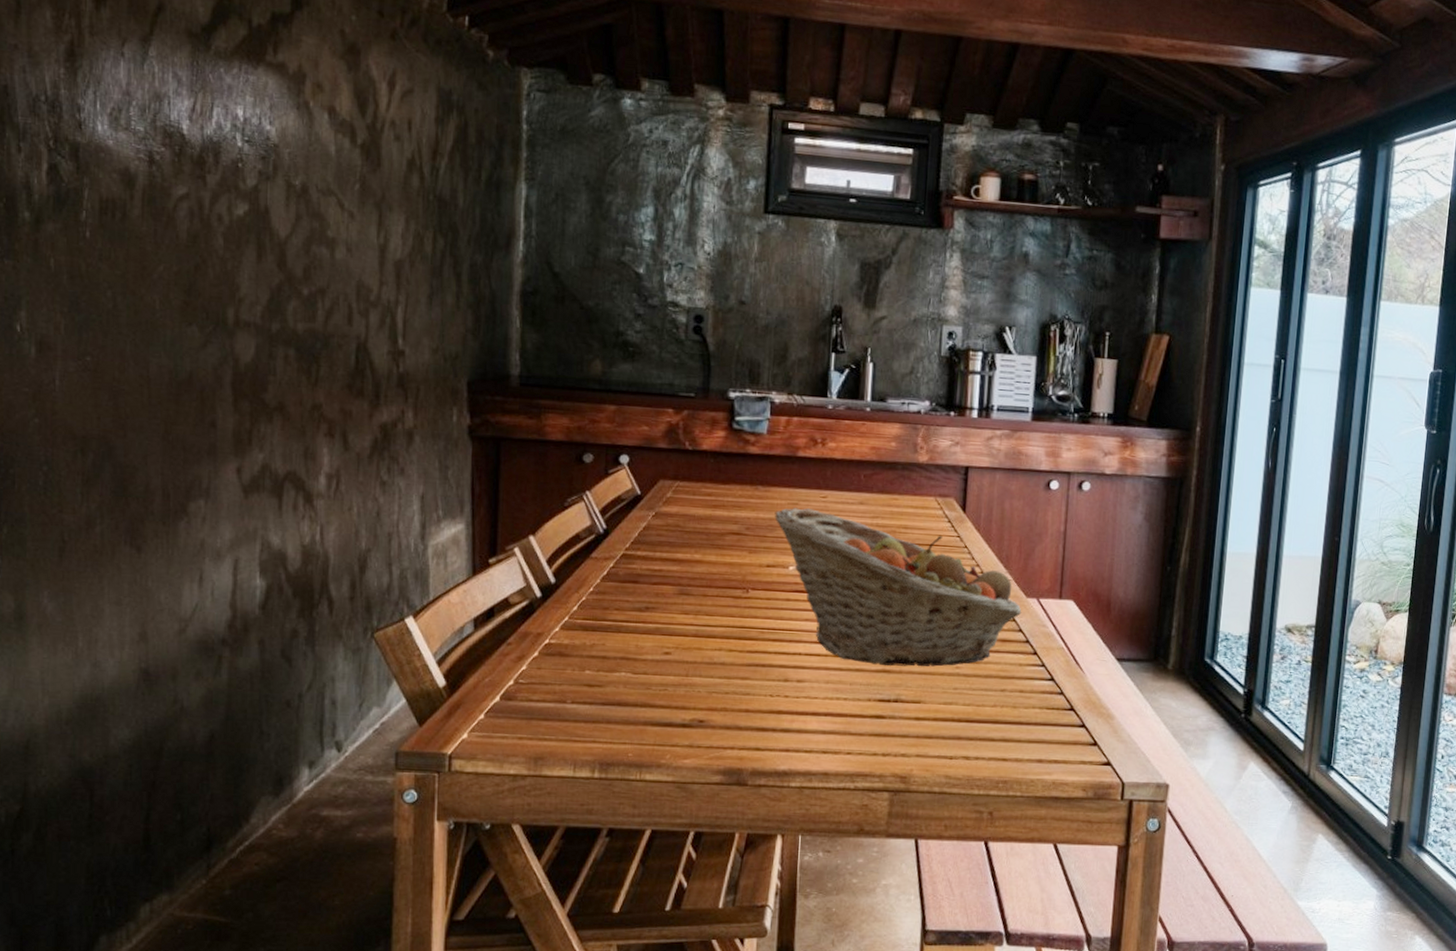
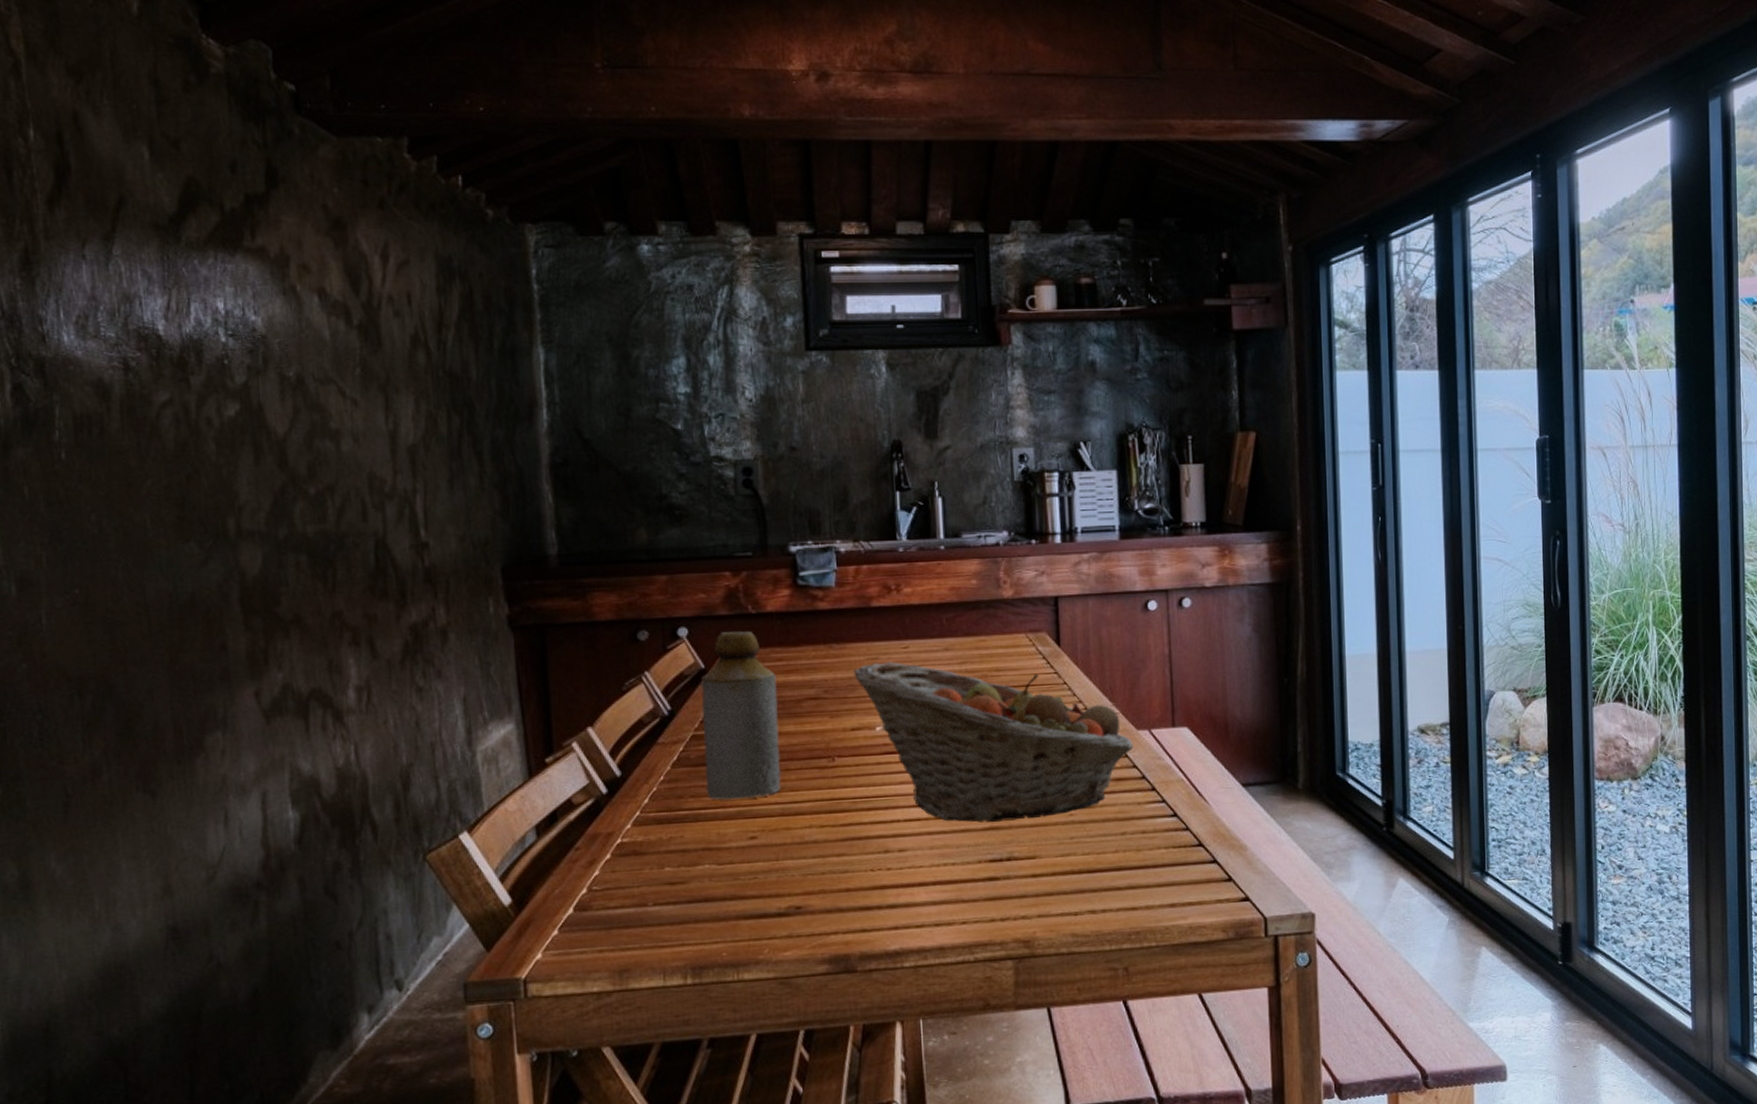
bottle: none [630,463,704,617] -> present [701,630,781,800]

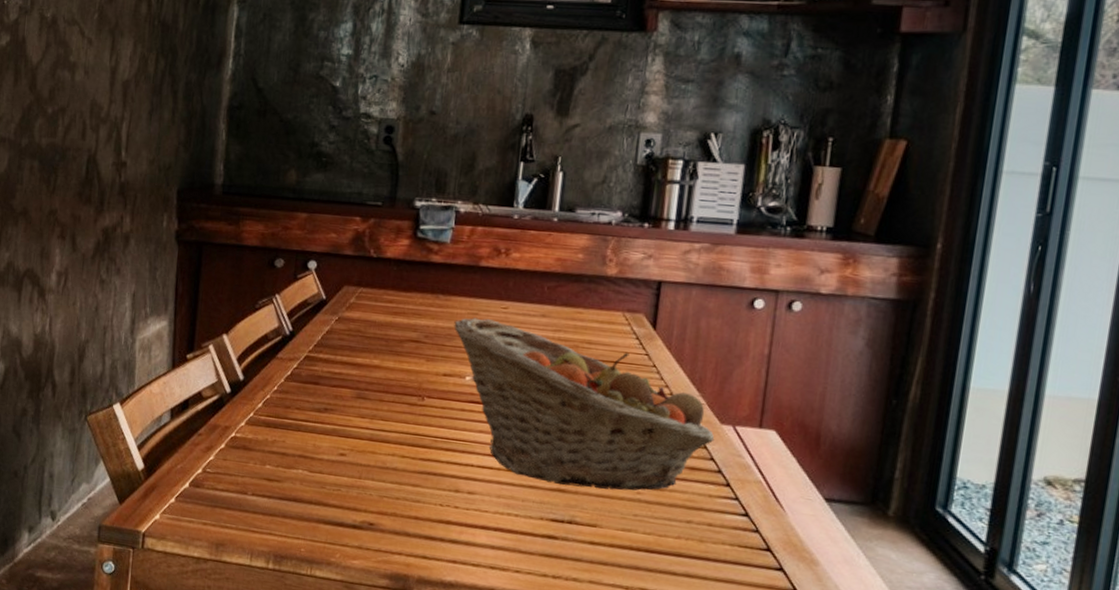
bottle: present [701,630,781,800] -> none [310,270,385,420]

